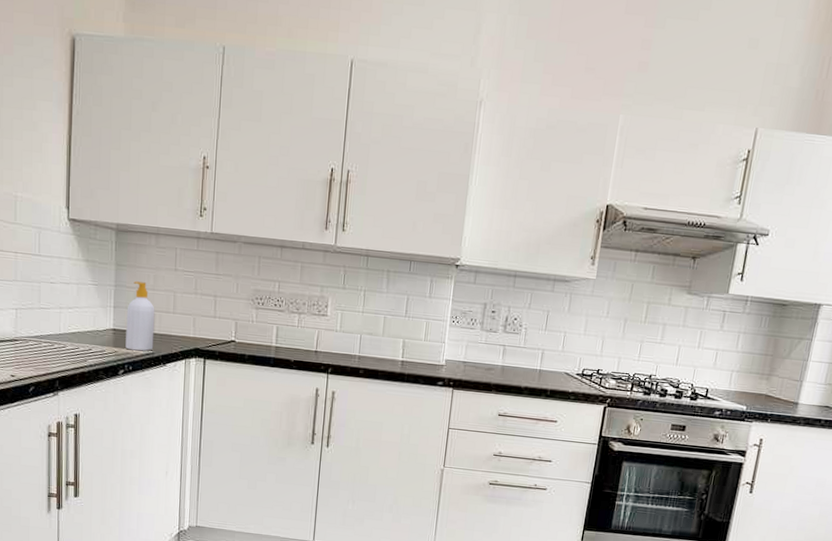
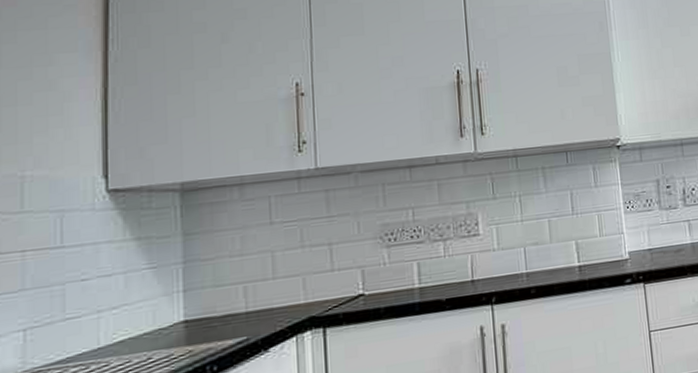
soap bottle: present [125,281,155,351] -> none [203,248,248,344]

